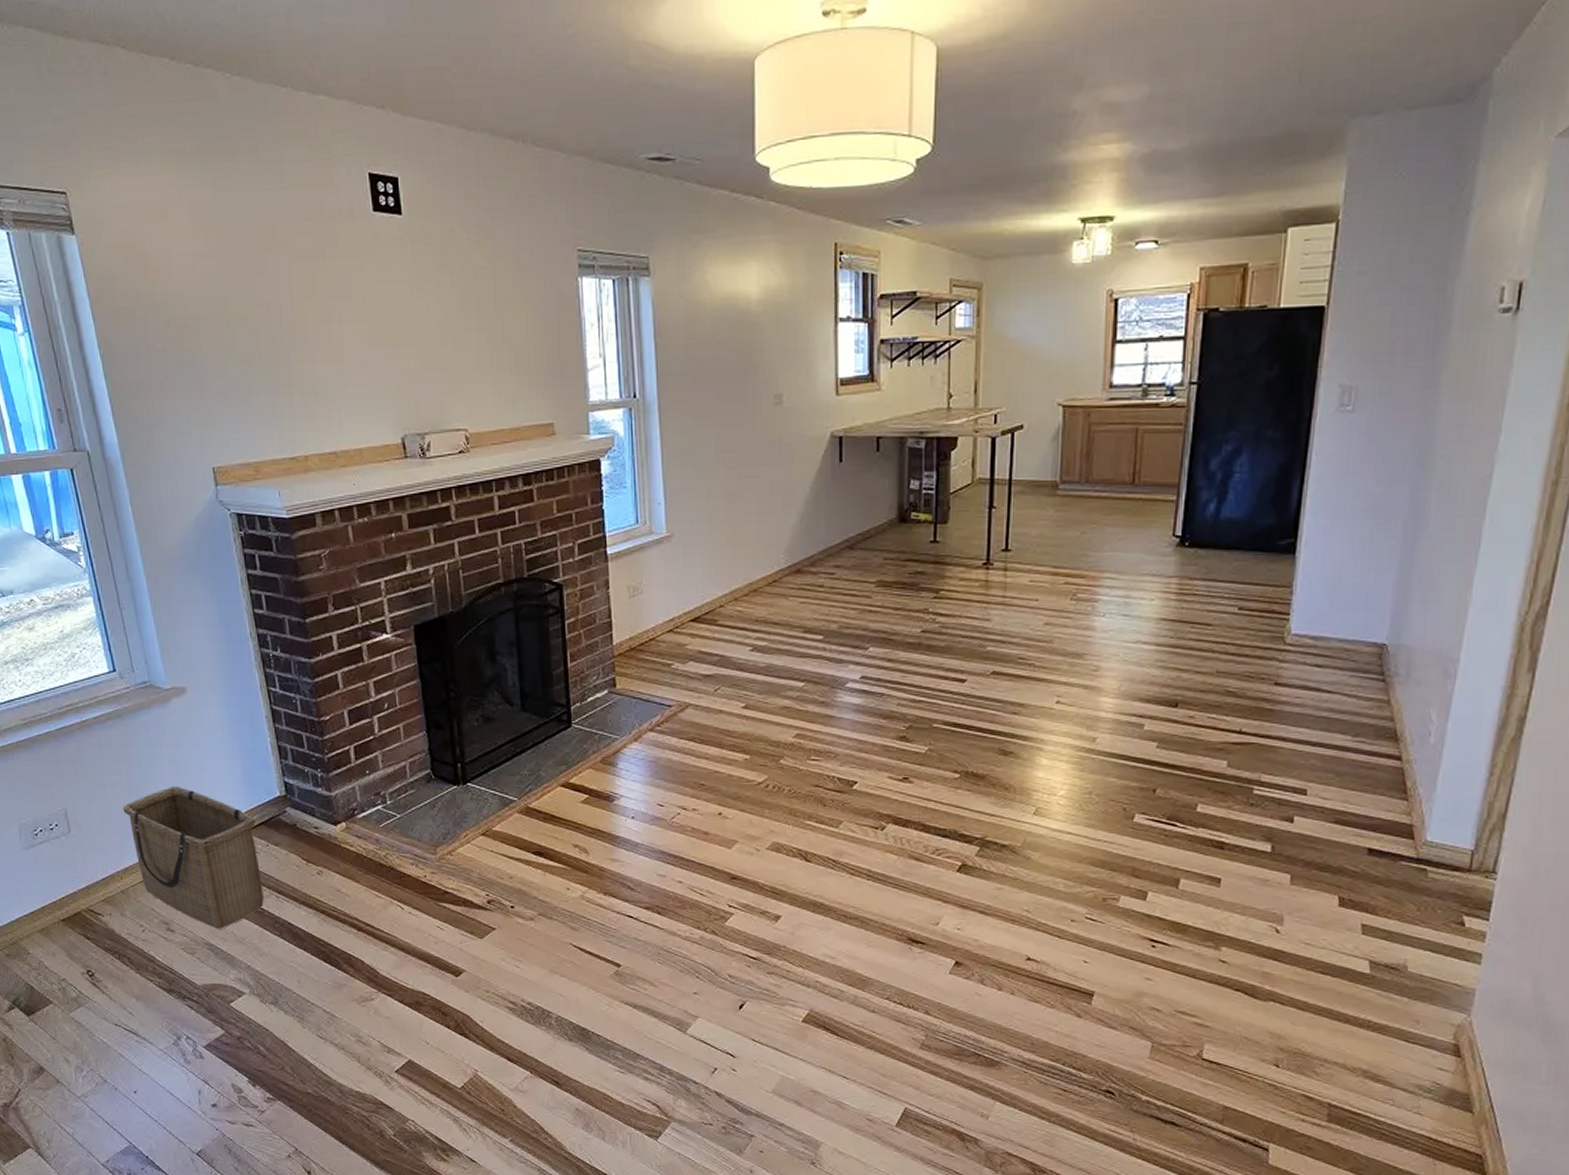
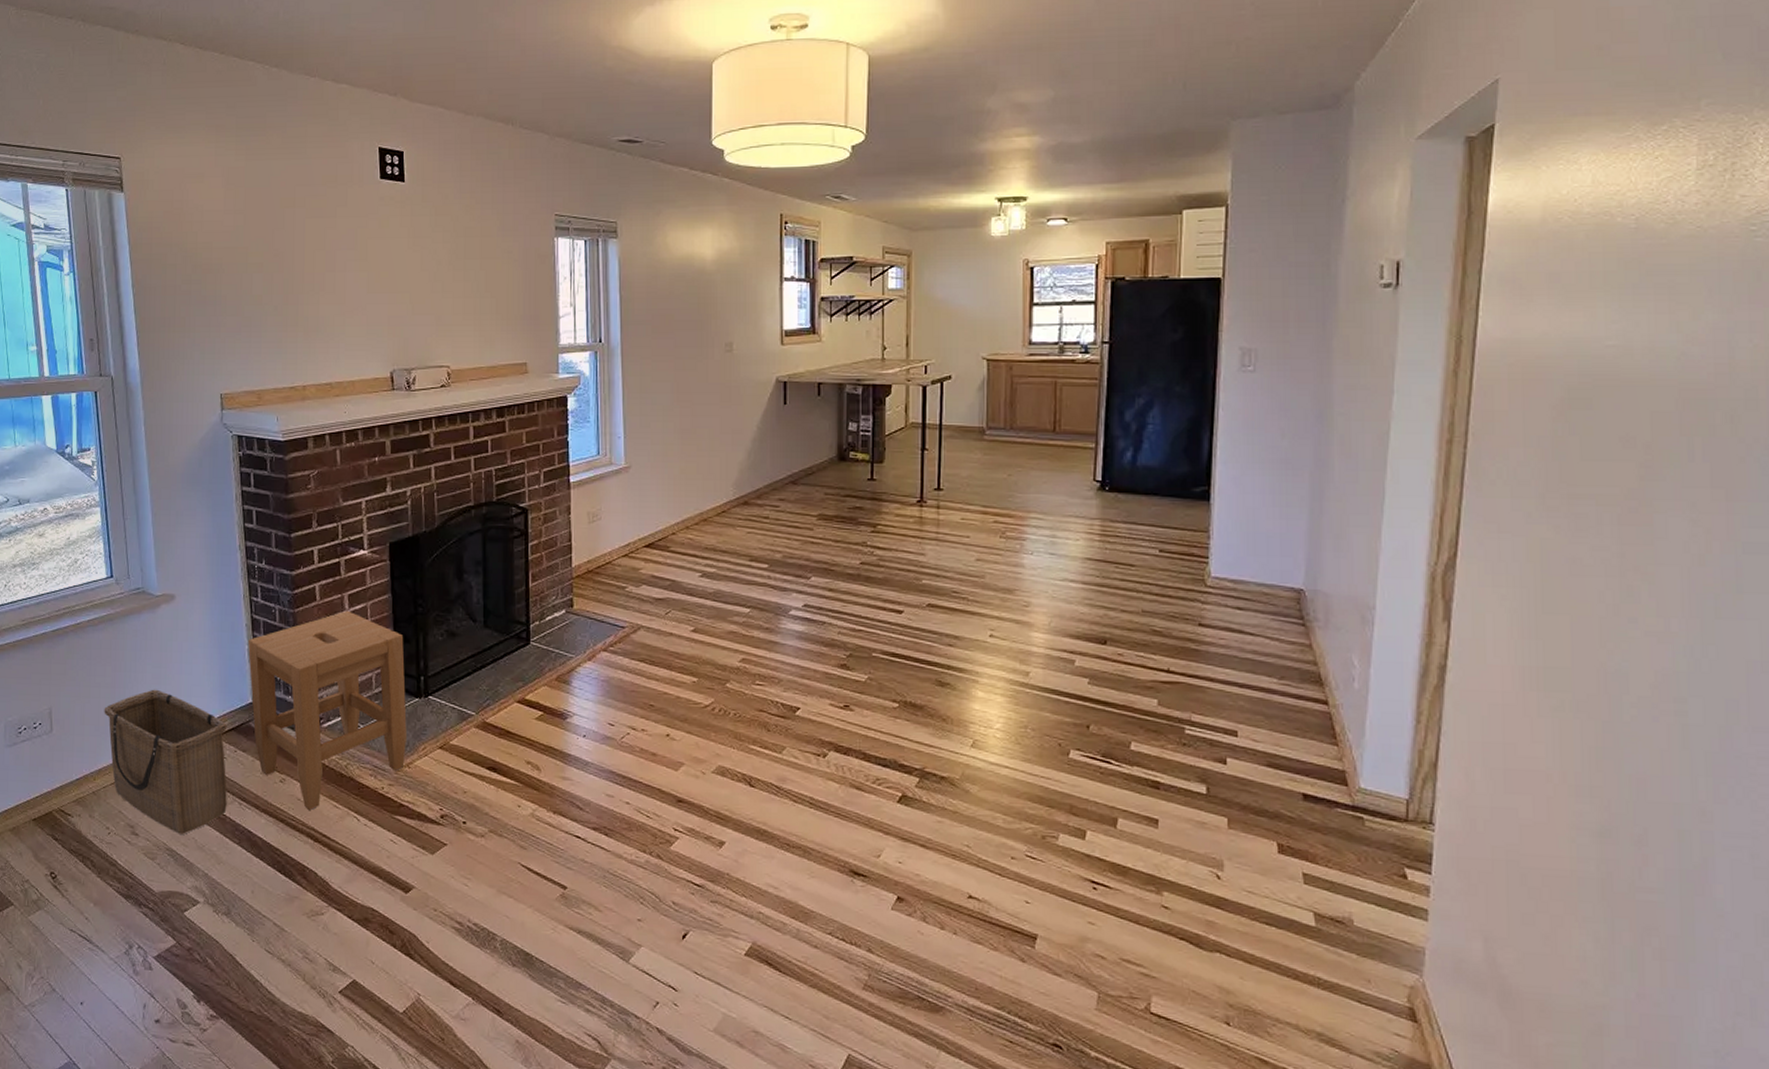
stool: none [270,698,447,900] -> present [248,610,407,810]

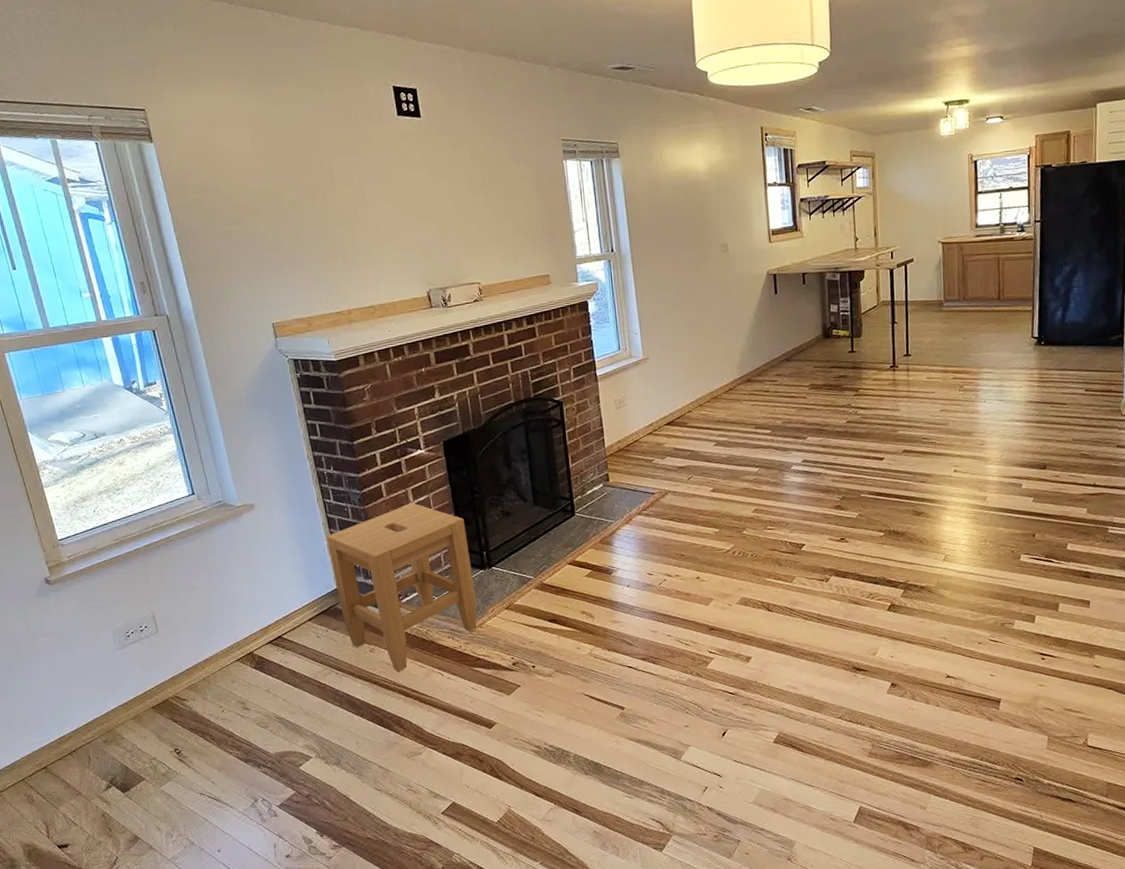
basket: present [104,689,227,834] -> none [203,586,326,704]

